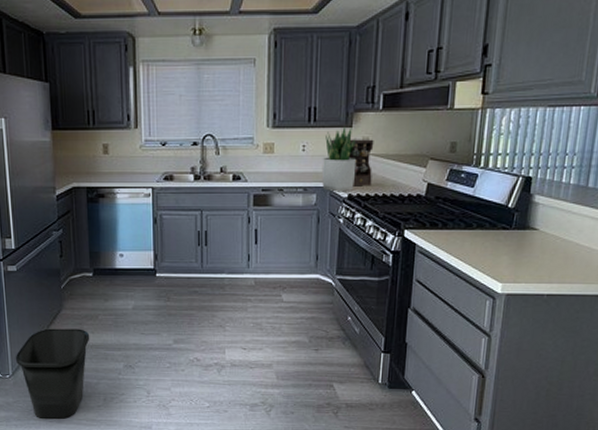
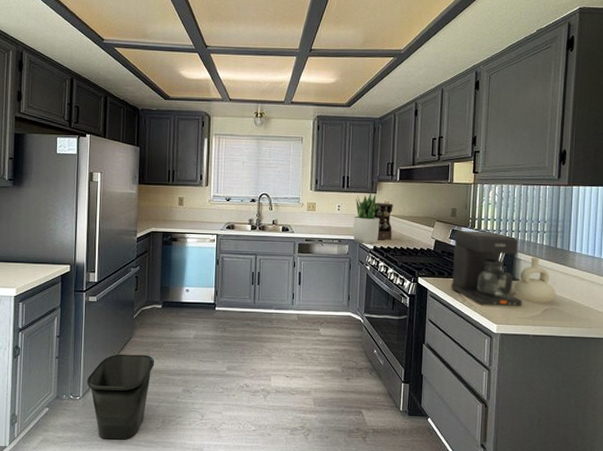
coffee maker: none [446,169,538,262] -> present [451,230,522,307]
ceramic jug: none [528,199,582,257] -> present [515,257,556,304]

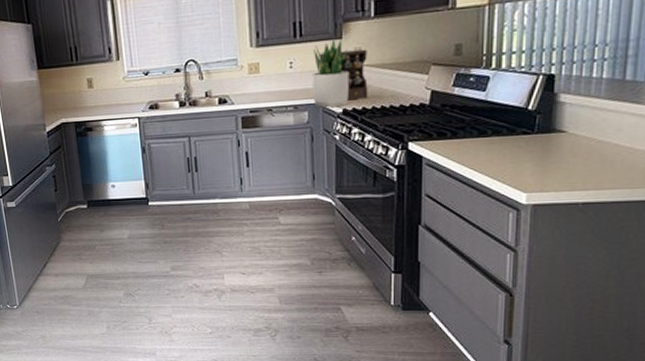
waste bin: present [87,354,155,440] -> none [21,259,90,346]
coffee maker: present [451,230,522,307] -> none [457,69,567,171]
ceramic jug: present [515,257,556,304] -> none [555,96,623,160]

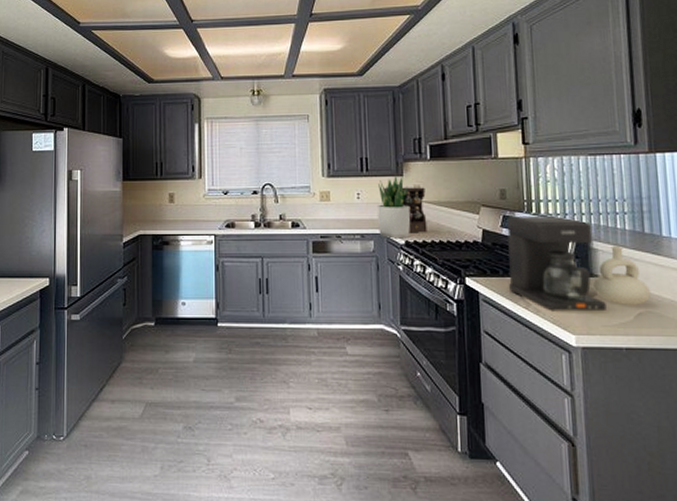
coffee maker: none [457,69,567,171] -> present [506,215,607,312]
ceramic jug: none [555,96,623,160] -> present [593,245,652,306]

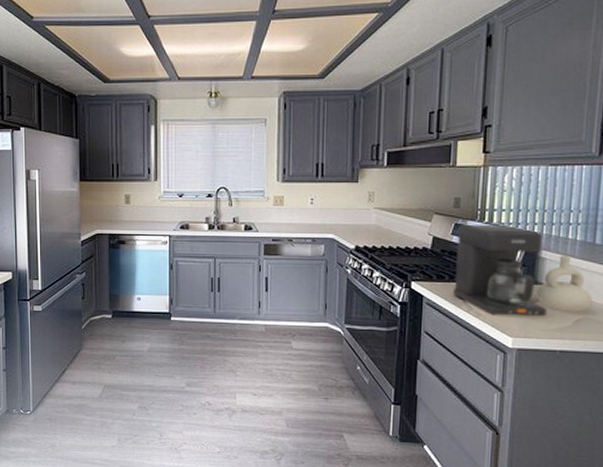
planter: present [376,176,411,239] -> none [329,182,363,244]
spice rack: present [383,187,427,233] -> none [337,193,379,239]

